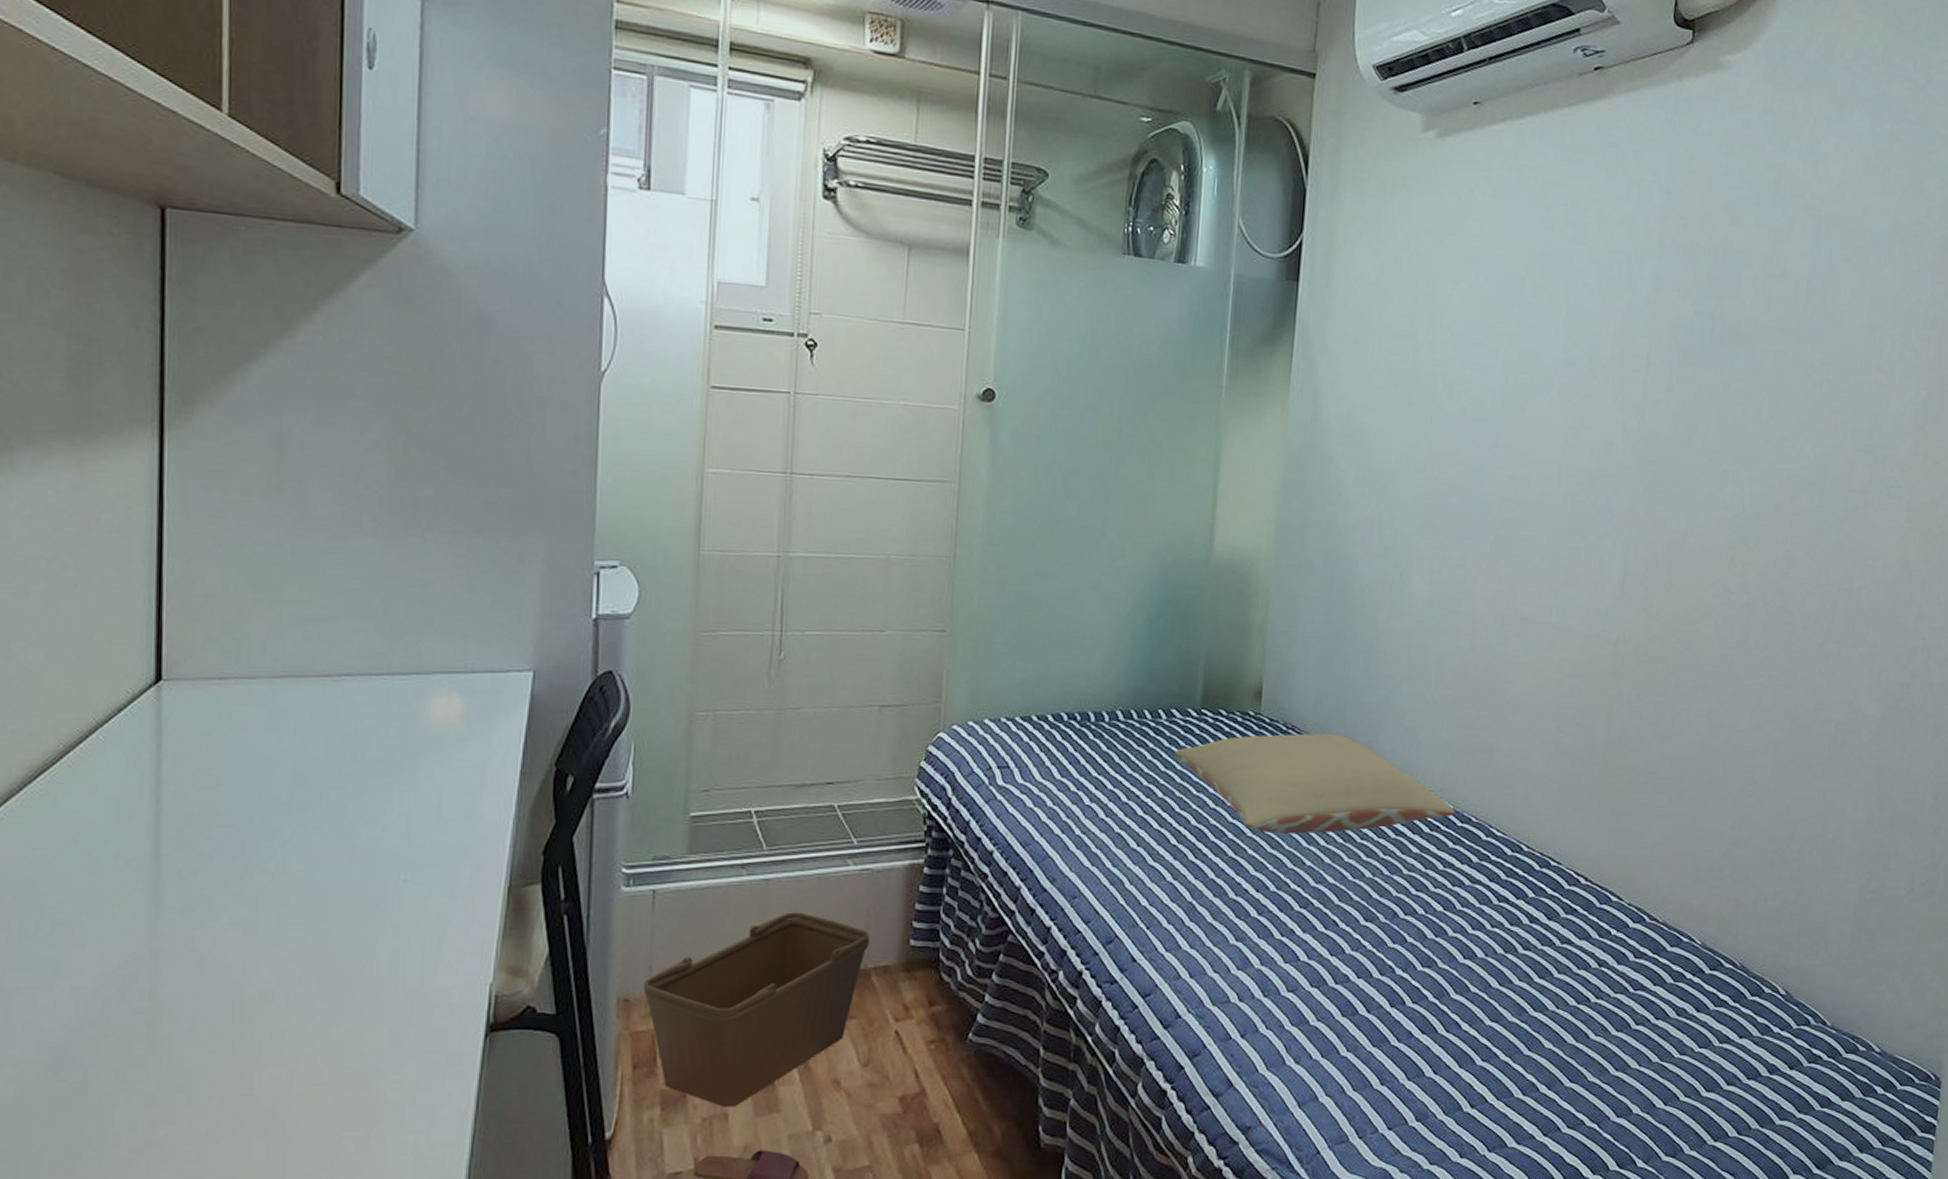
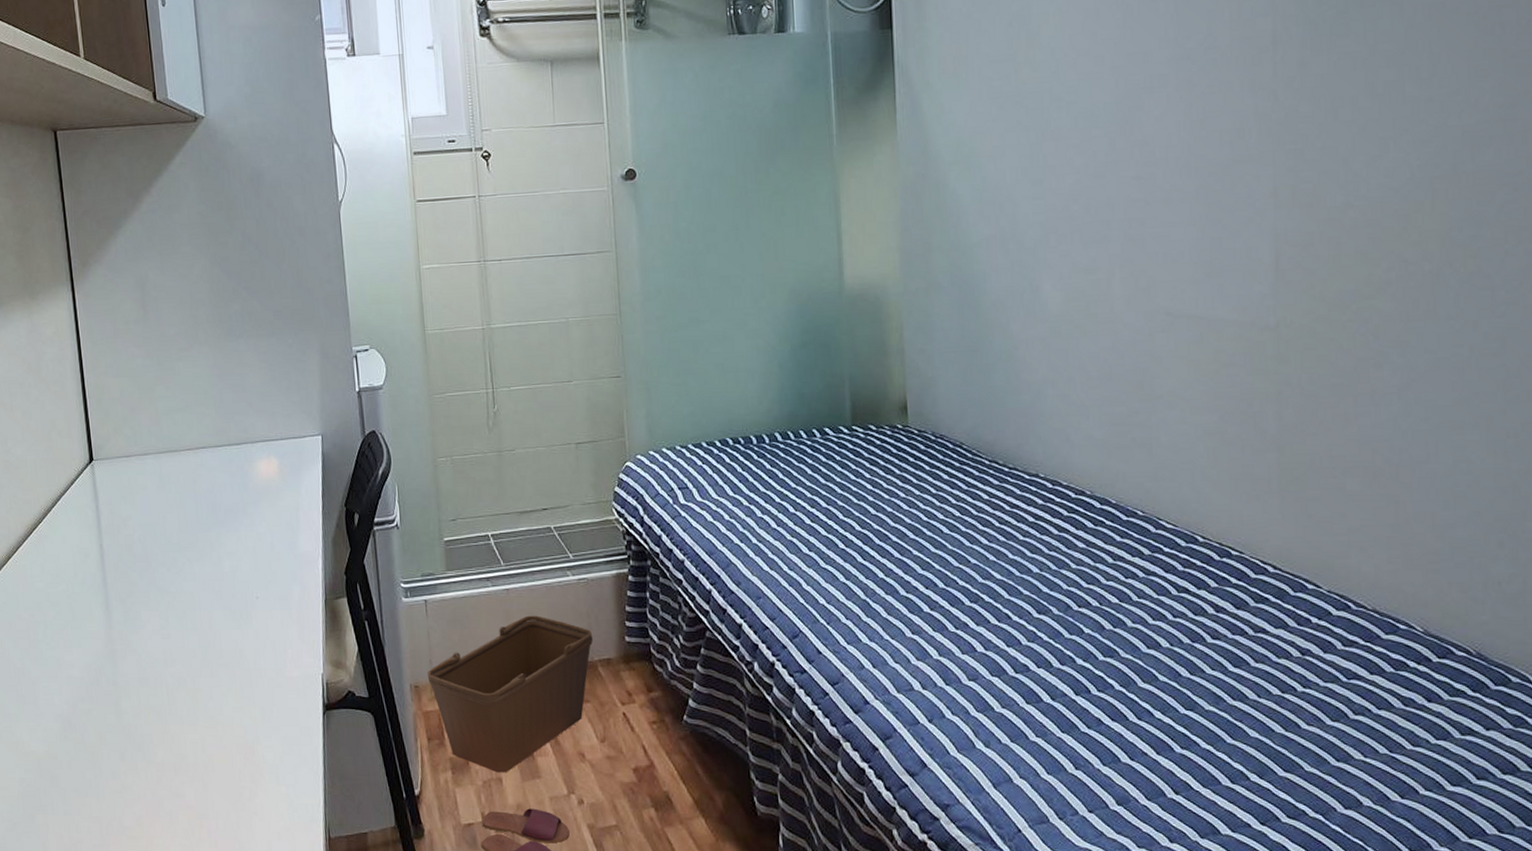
pillow: present [1175,732,1456,835] -> none [833,439,1119,535]

